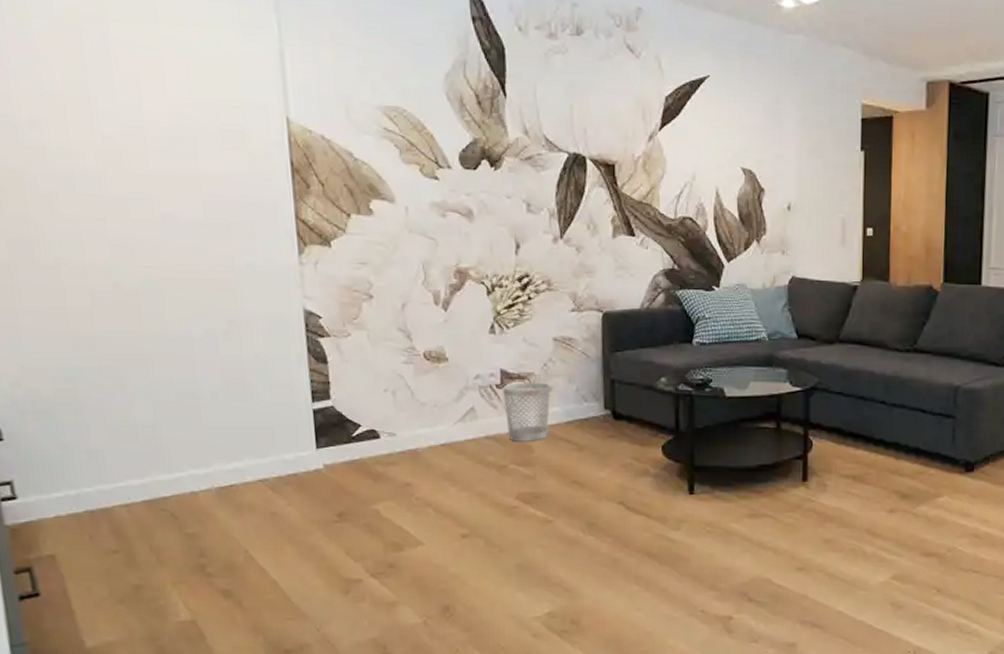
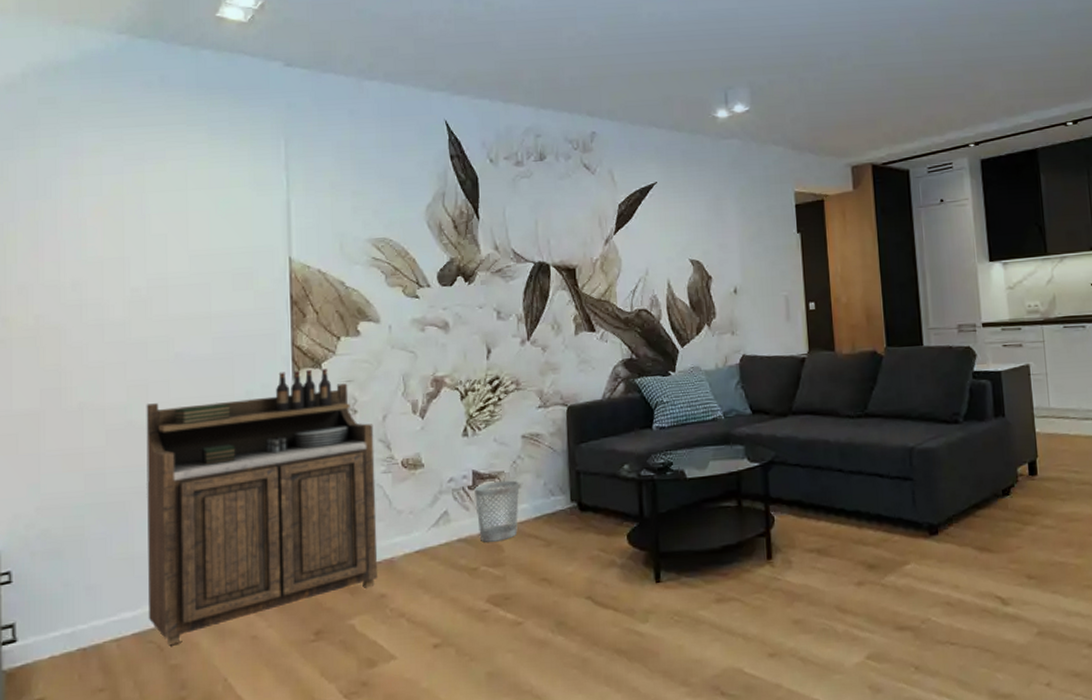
sideboard: none [133,246,402,515] -> present [146,369,378,646]

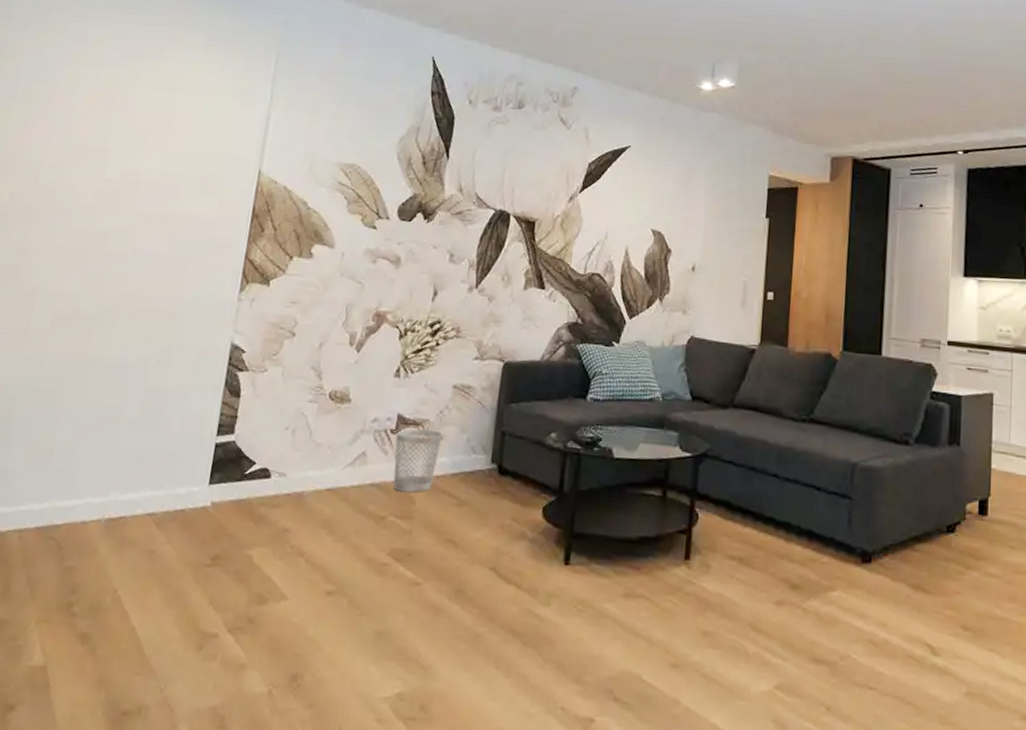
sideboard: present [146,369,378,646] -> none [54,283,309,546]

